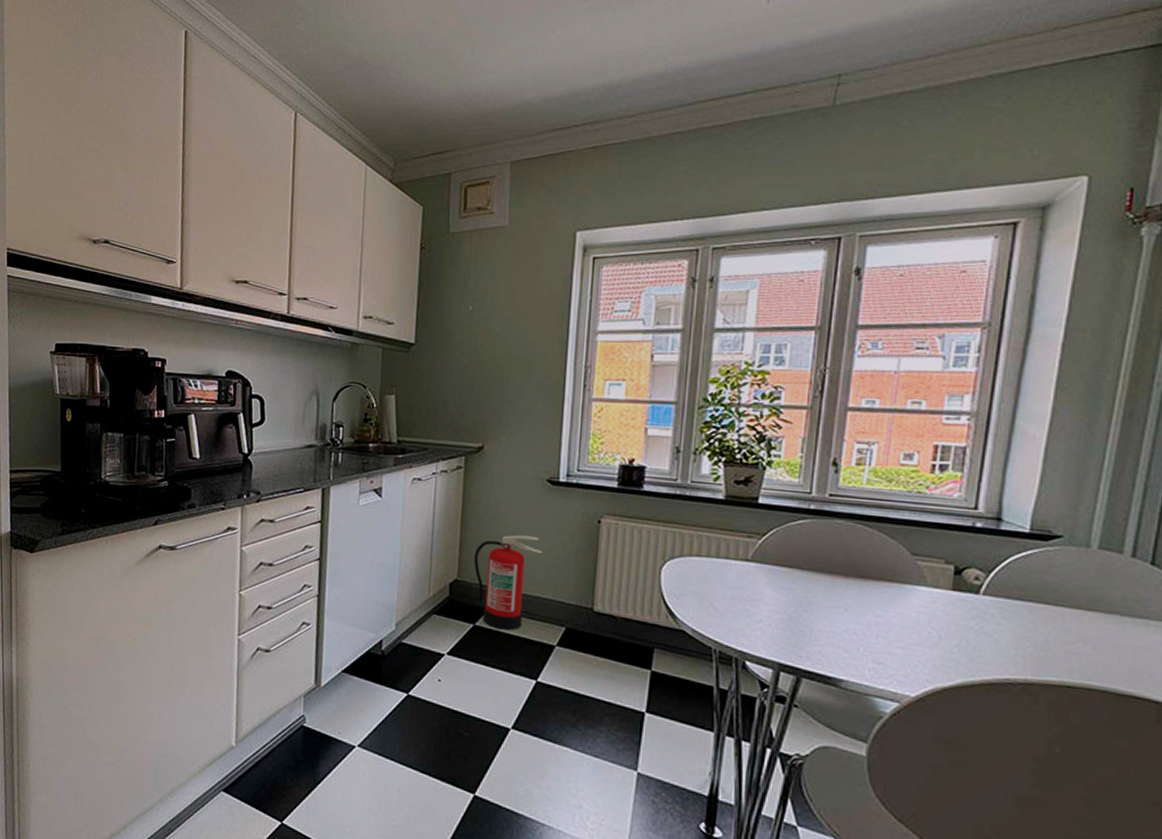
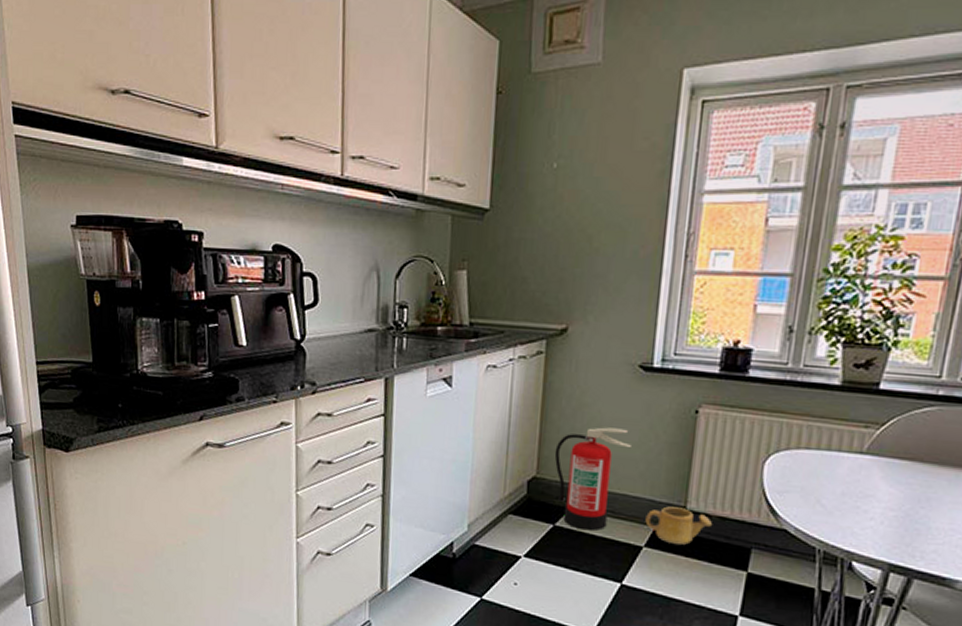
watering can: none [557,608,617,645] -> present [645,506,712,546]

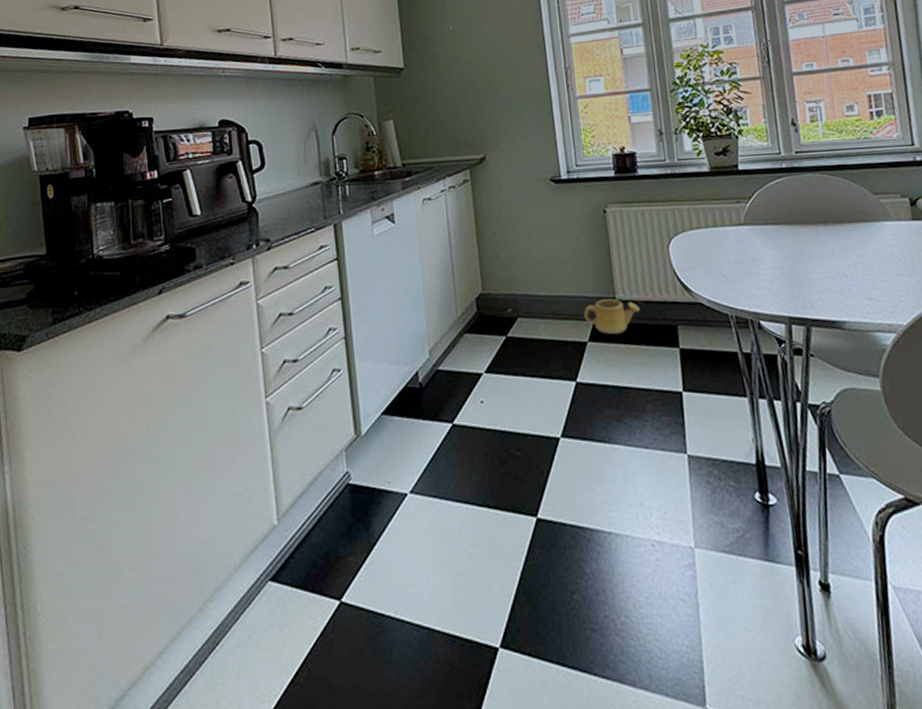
fire extinguisher: present [554,427,631,532] -> none [494,236,558,337]

